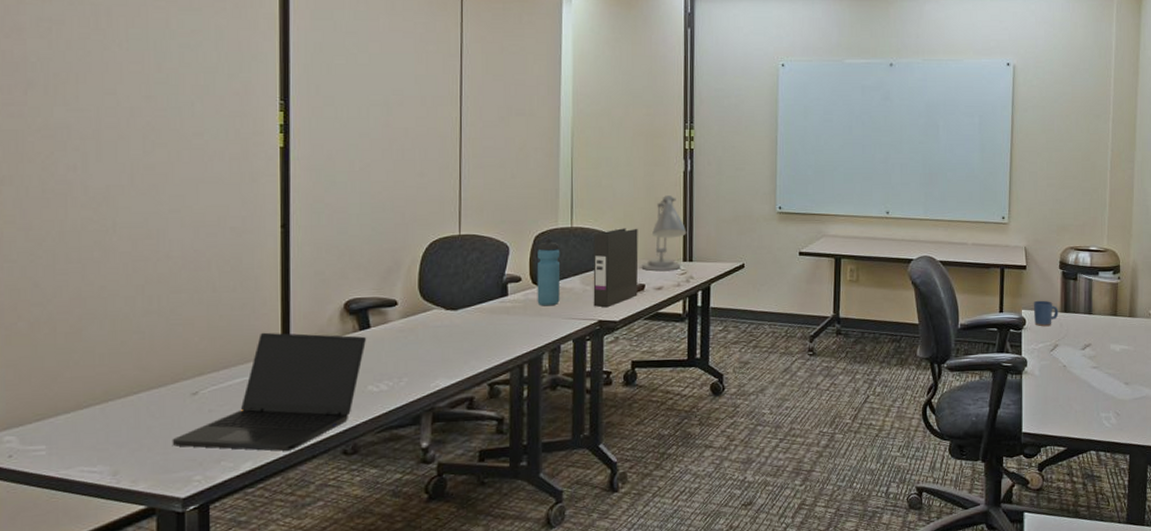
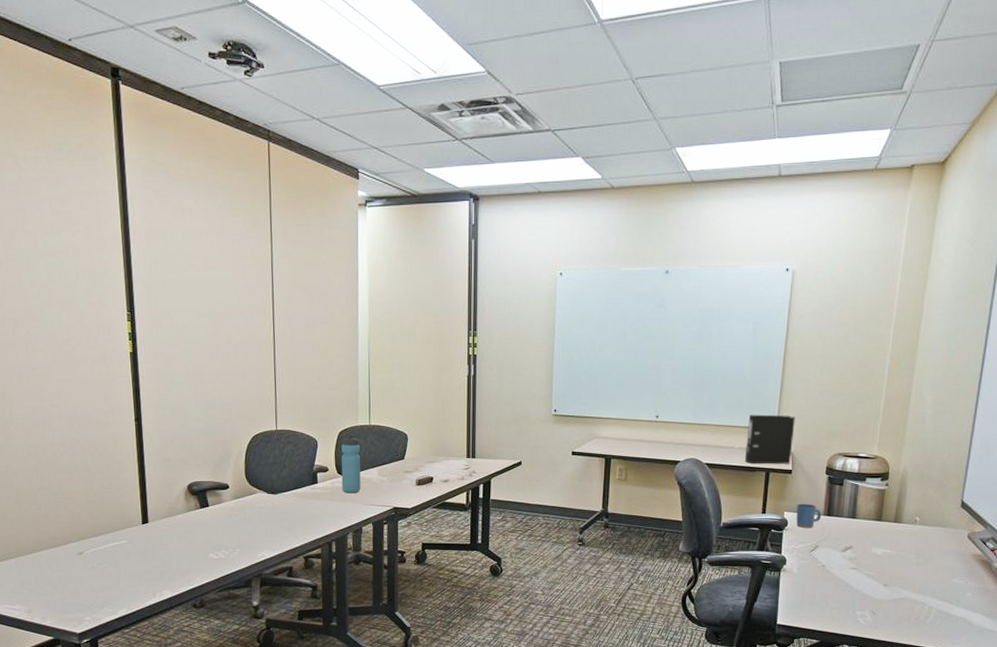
laptop: present [172,332,367,451] -> none [67,507,207,602]
binder: present [593,228,639,308] -> none [388,427,428,497]
desk lamp: present [642,195,687,272] -> none [431,398,470,466]
binder: none [978,208,1026,260] -> present [744,414,795,464]

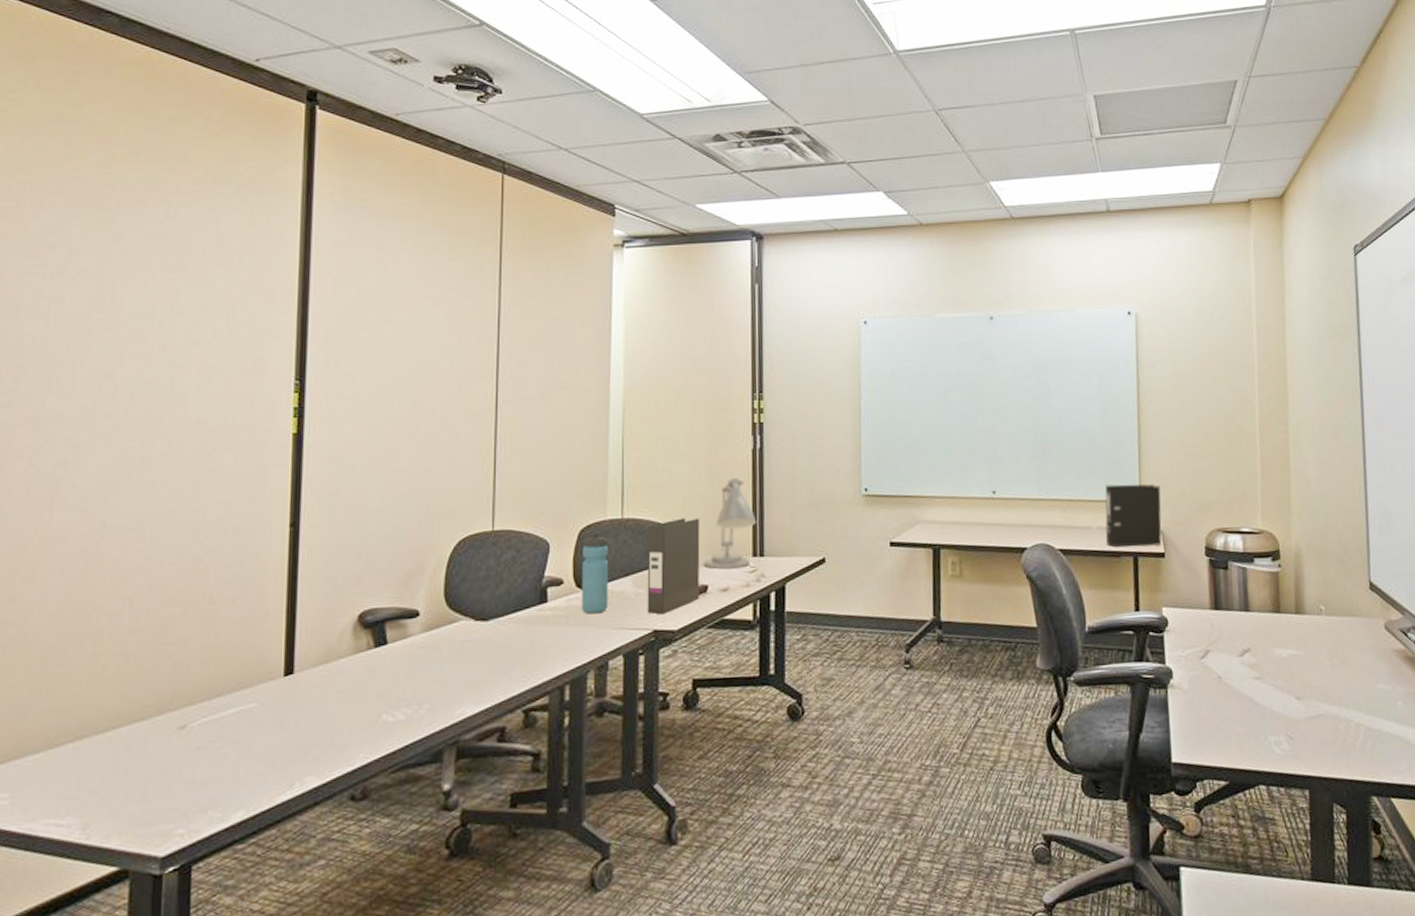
binder: none [388,427,428,497] -> present [647,517,700,615]
desk lamp: none [431,398,470,466] -> present [705,478,757,570]
mug: present [796,503,822,528] -> none [1175,595,1208,627]

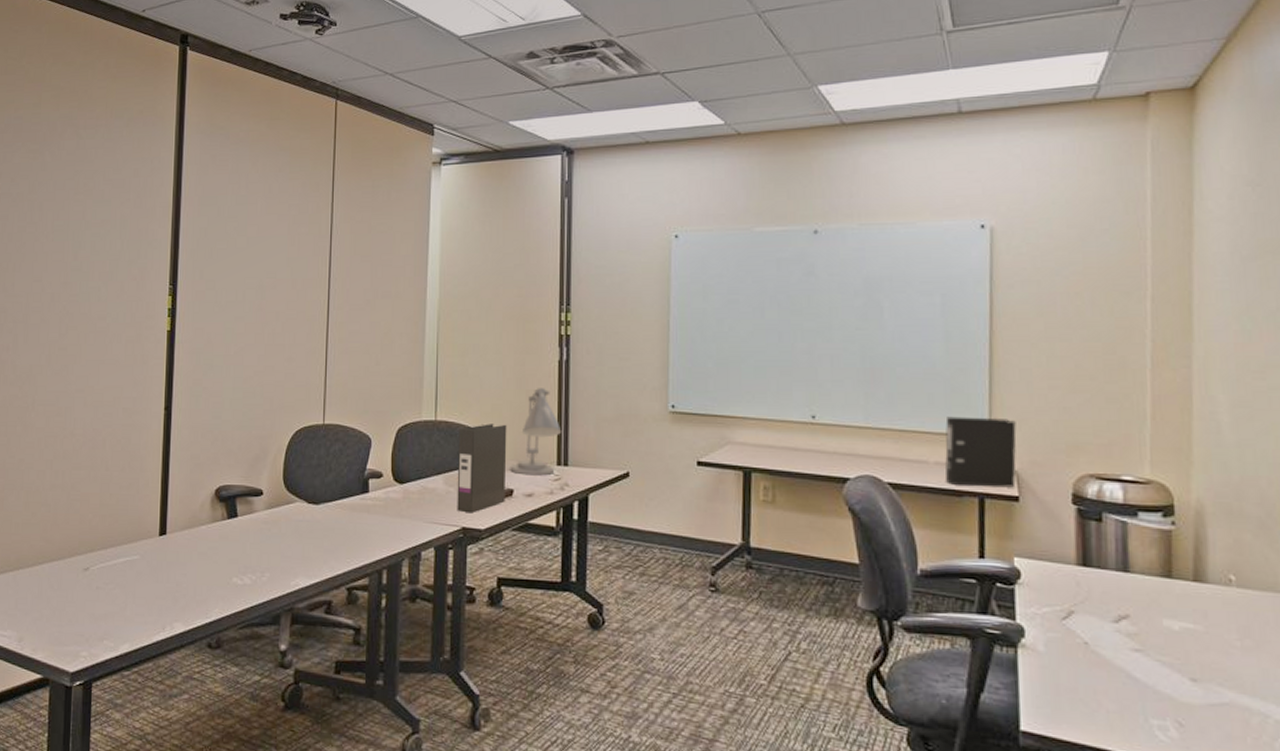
water bottle: present [581,531,609,614] -> none [398,431,423,507]

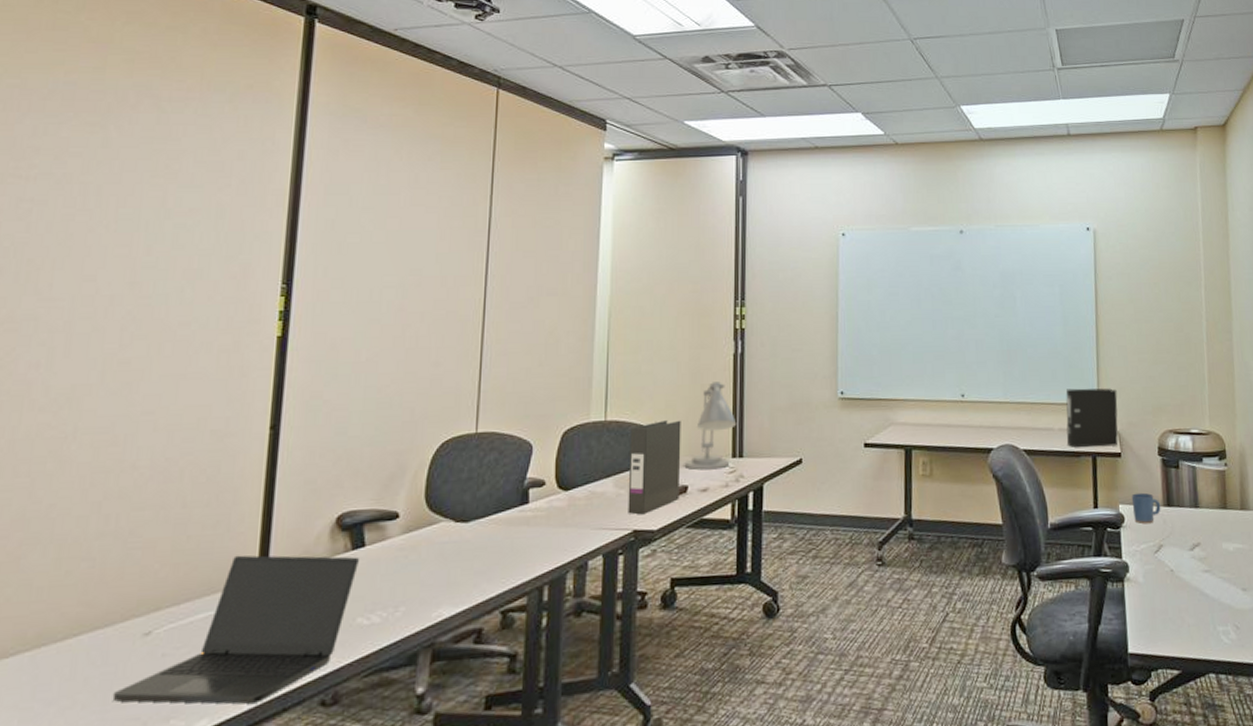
laptop: none [65,513,234,637] -> present [112,555,360,704]
mug: none [1031,546,1074,583] -> present [1131,492,1161,523]

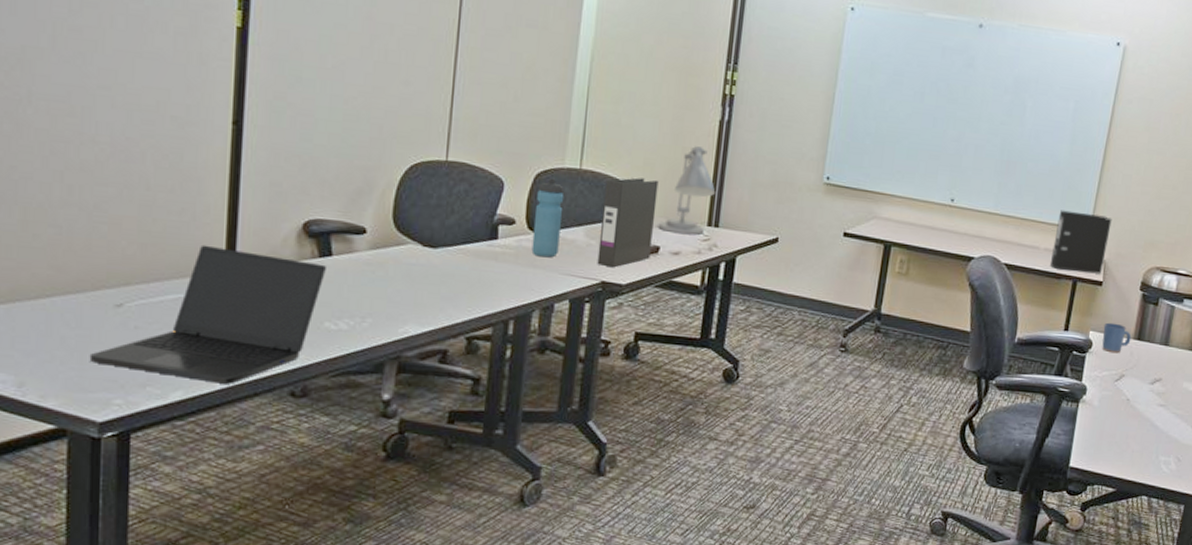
water bottle: none [562,433,592,515] -> present [531,177,564,258]

